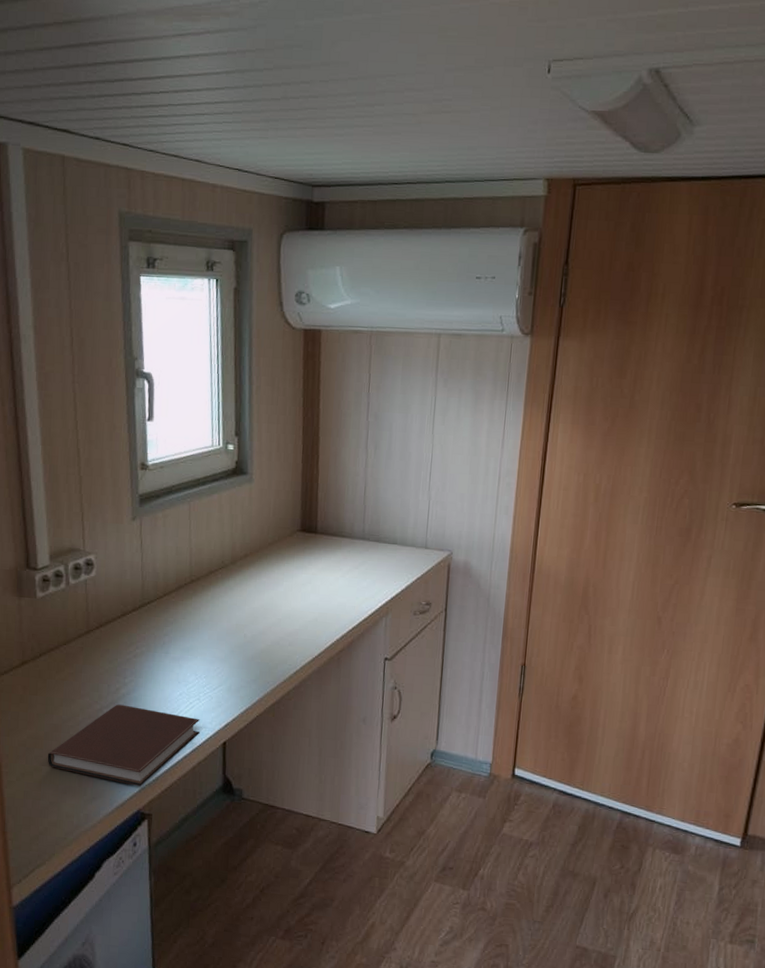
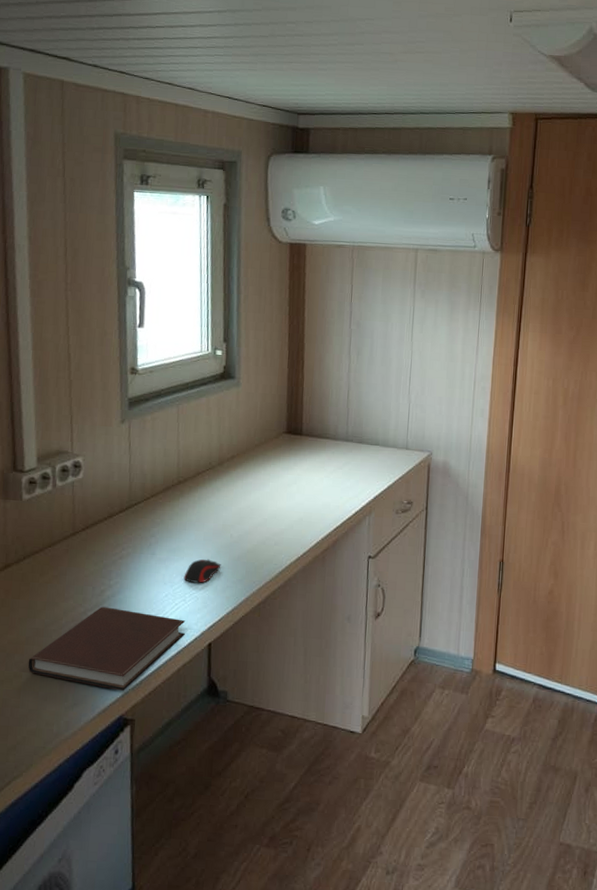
computer mouse: none [197,658,235,683] -> present [183,559,221,583]

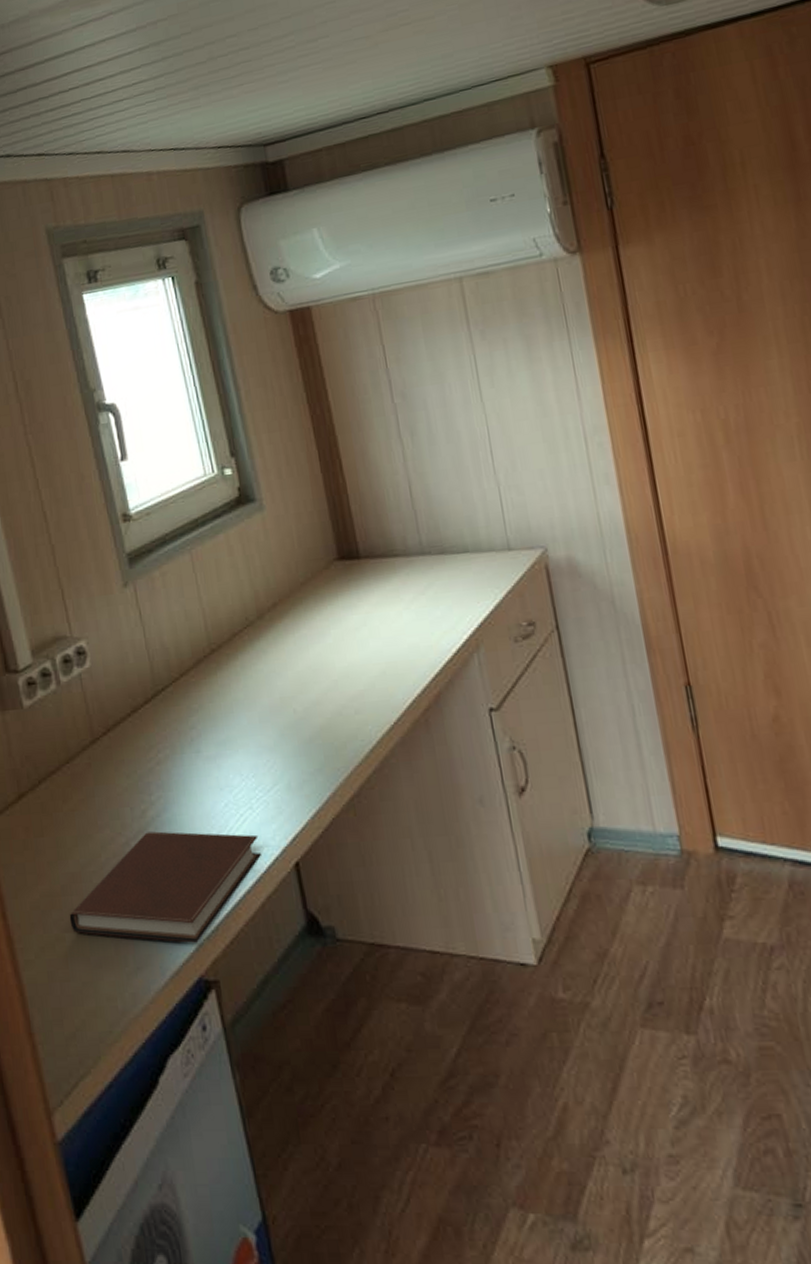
computer mouse: present [183,559,221,583] -> none [243,747,290,783]

